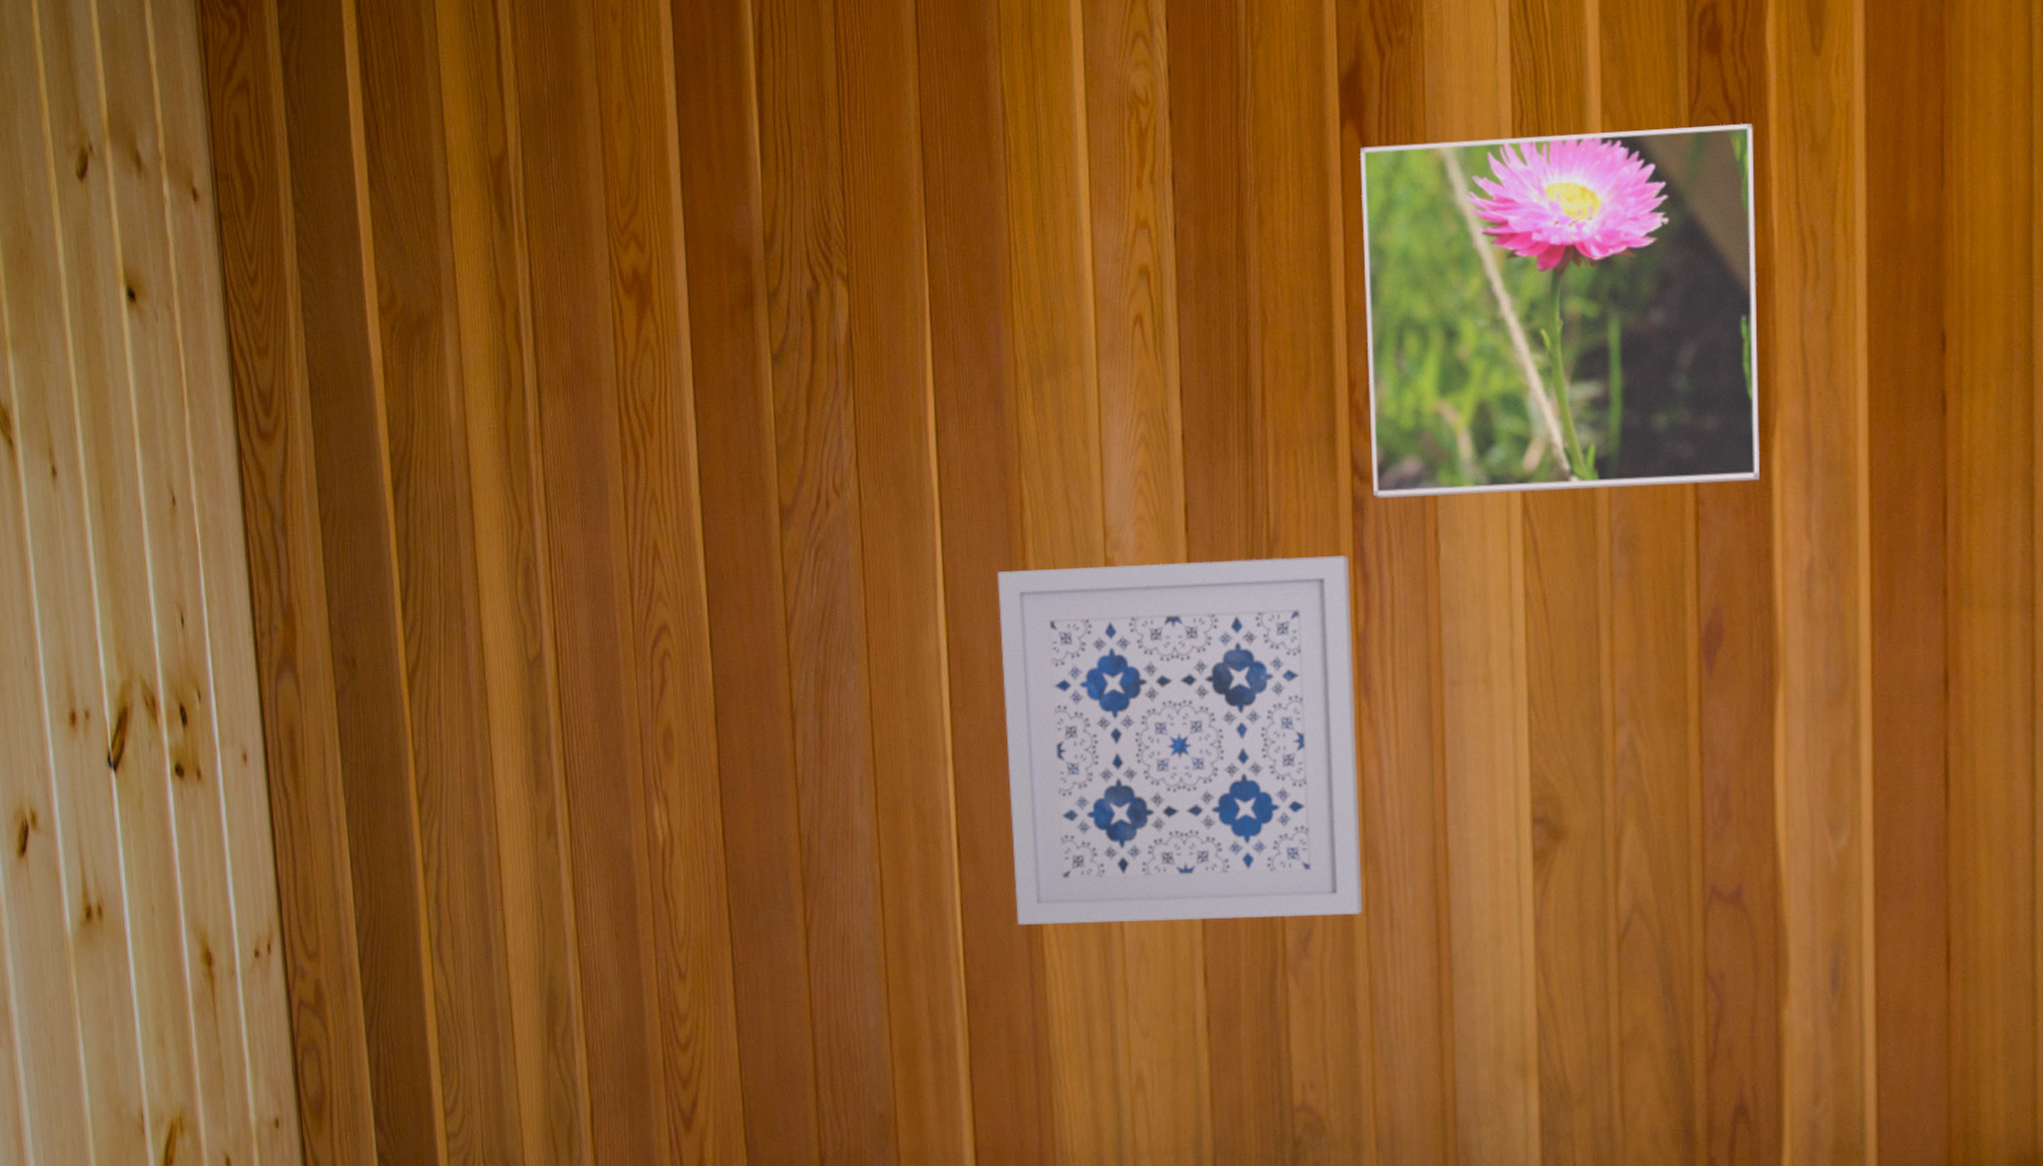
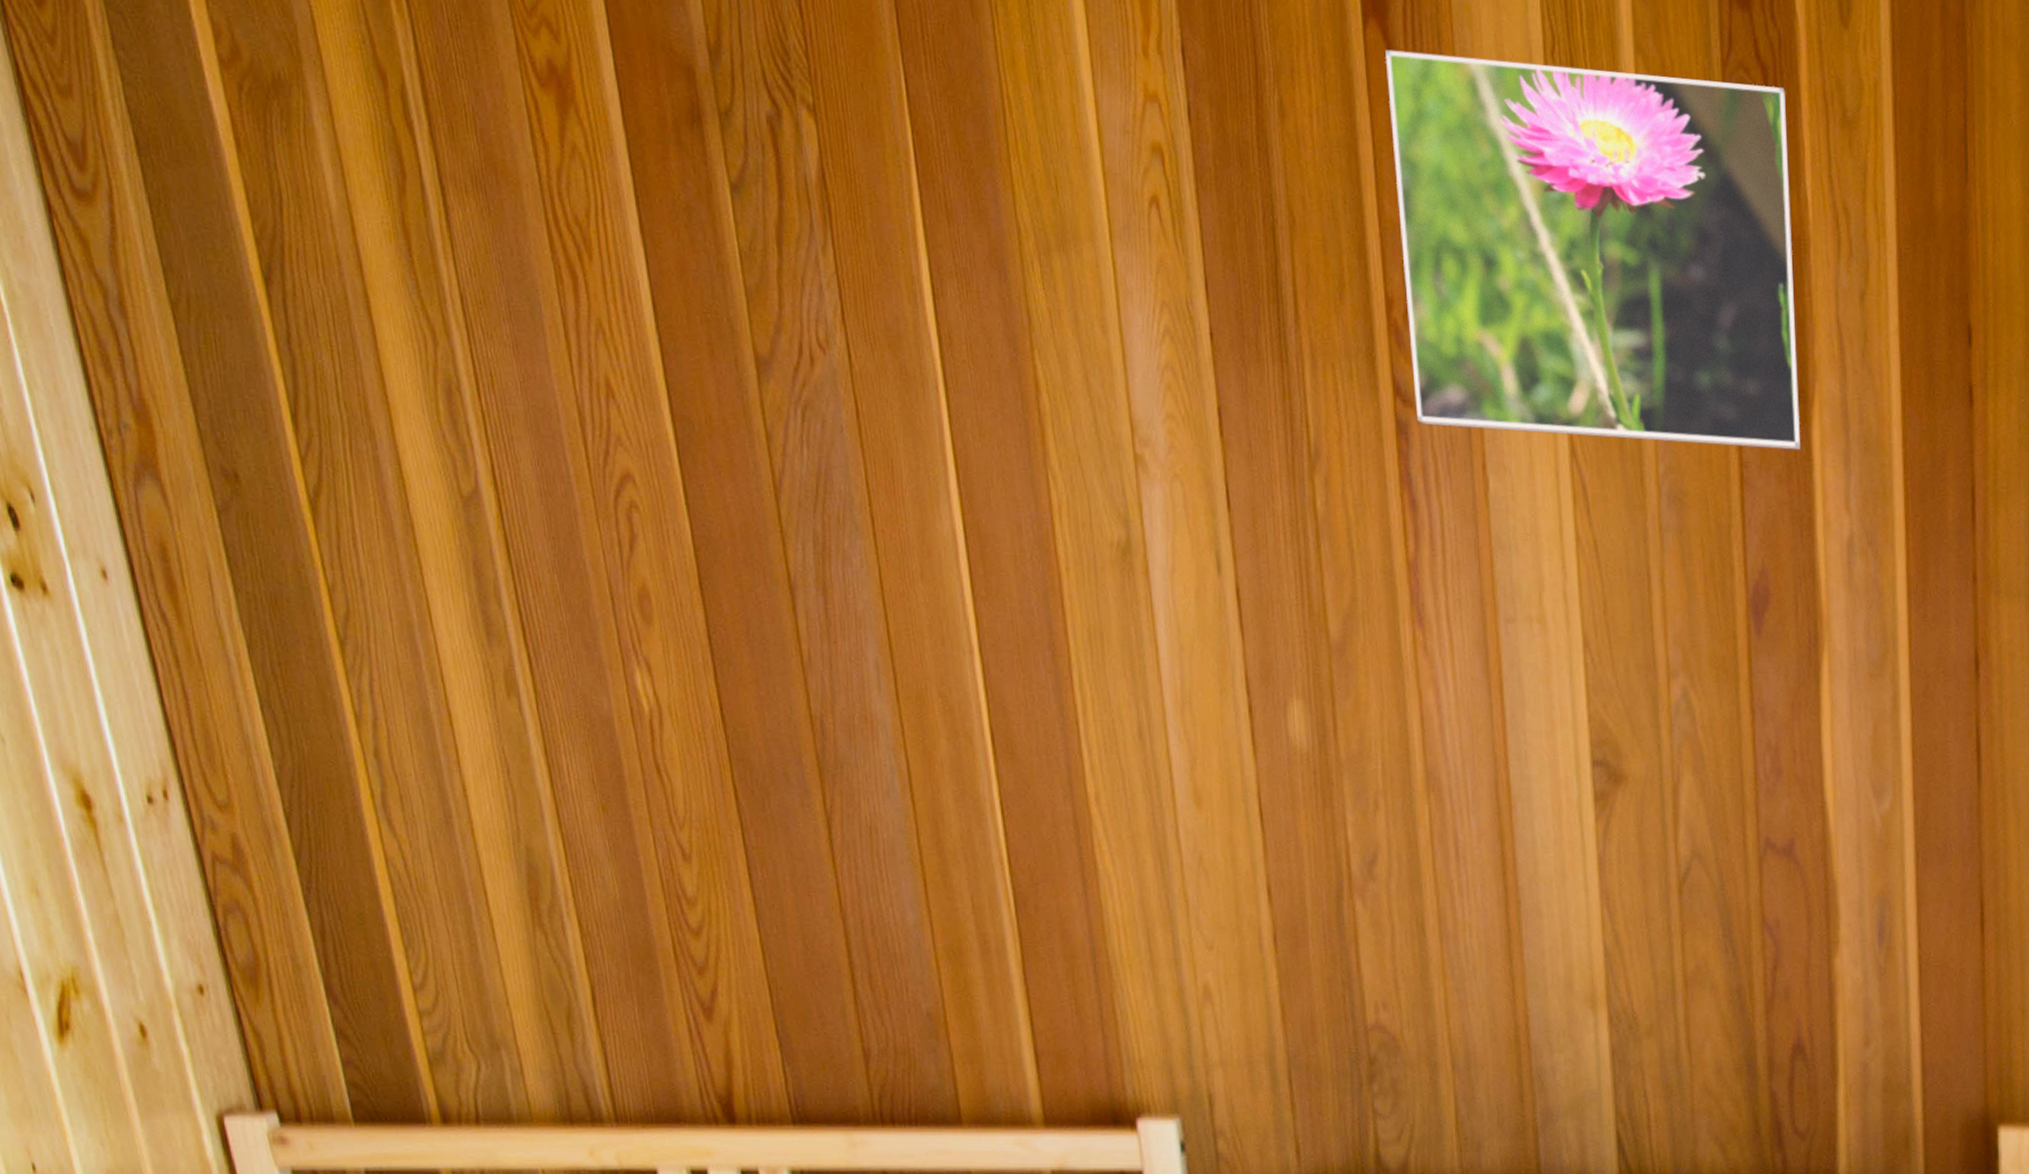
wall art: present [998,556,1363,925] -> none [1015,456,1428,843]

